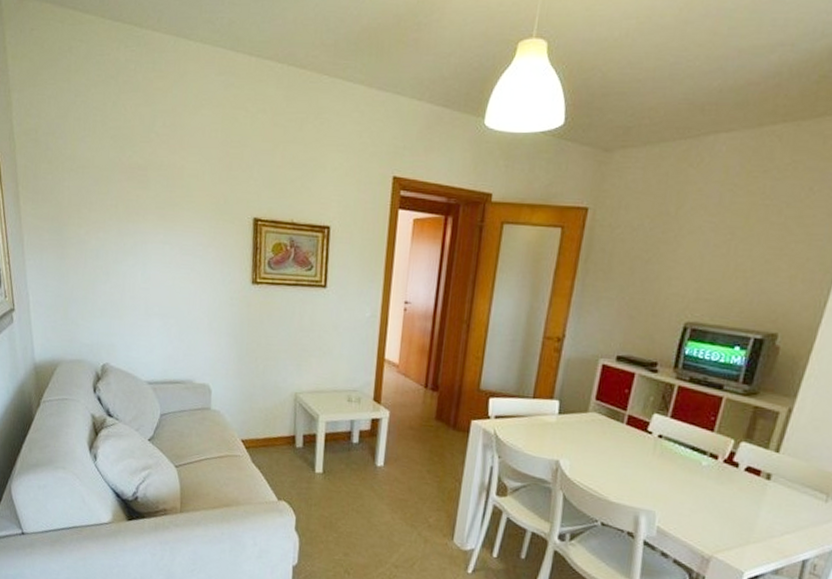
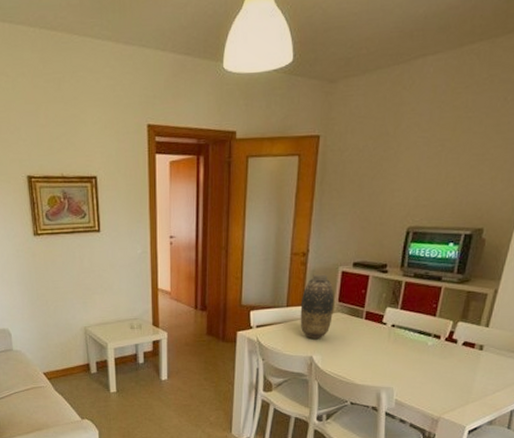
vase: none [547,364,591,441] -> present [300,274,335,339]

